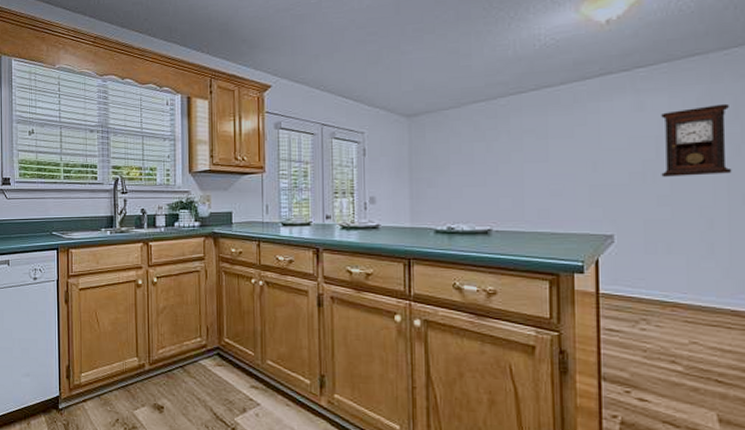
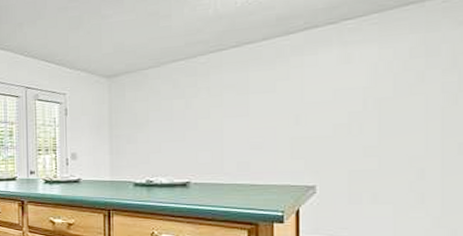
pendulum clock: present [661,103,732,177] -> none [368,52,447,128]

